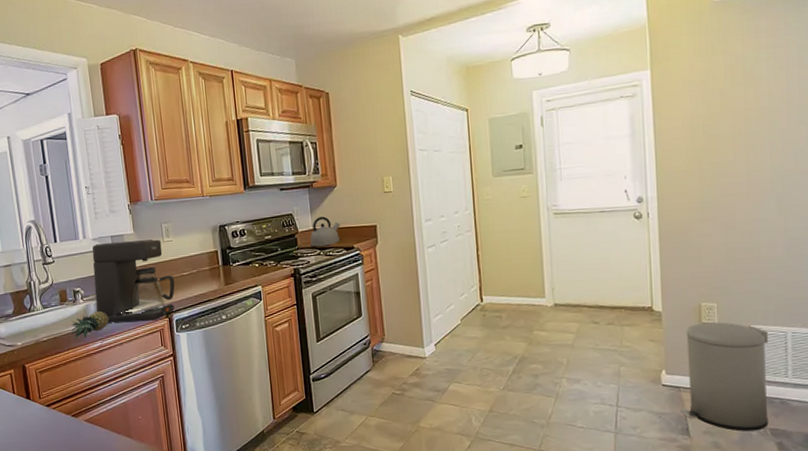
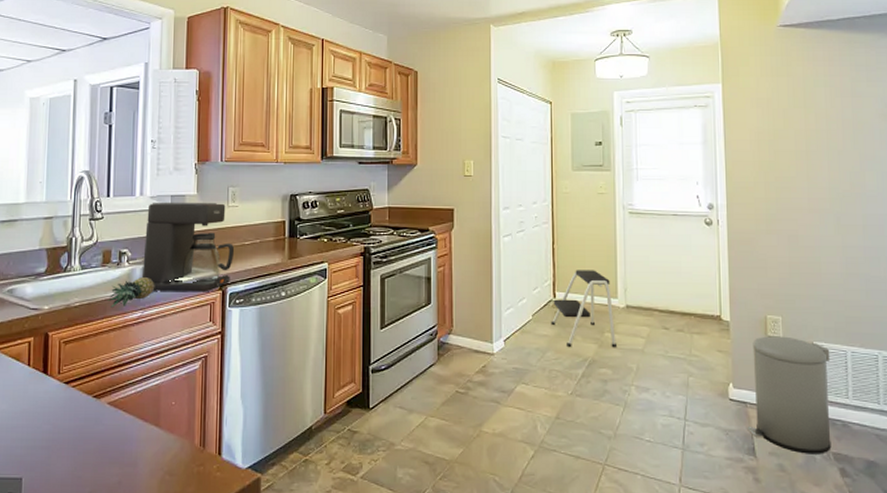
kettle: present [310,216,341,247] -> none [384,195,417,226]
step stool: none [479,272,547,347] -> present [550,270,618,348]

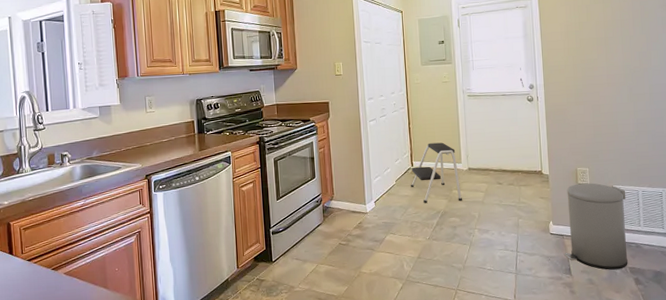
fruit: present [107,277,155,308] -> none [55,173,93,199]
coffee maker: present [142,202,235,292] -> none [81,110,155,183]

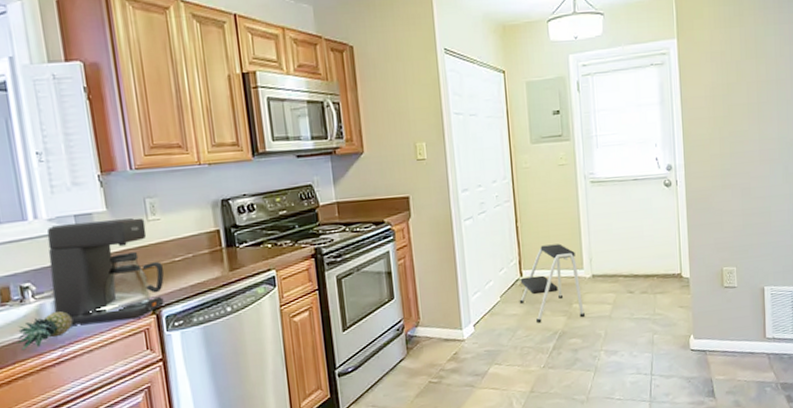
fruit: none [55,173,93,199] -> present [15,311,74,351]
coffee maker: none [81,110,155,183] -> present [46,218,165,325]
pedal bin: present [564,183,628,270] -> none [707,285,779,388]

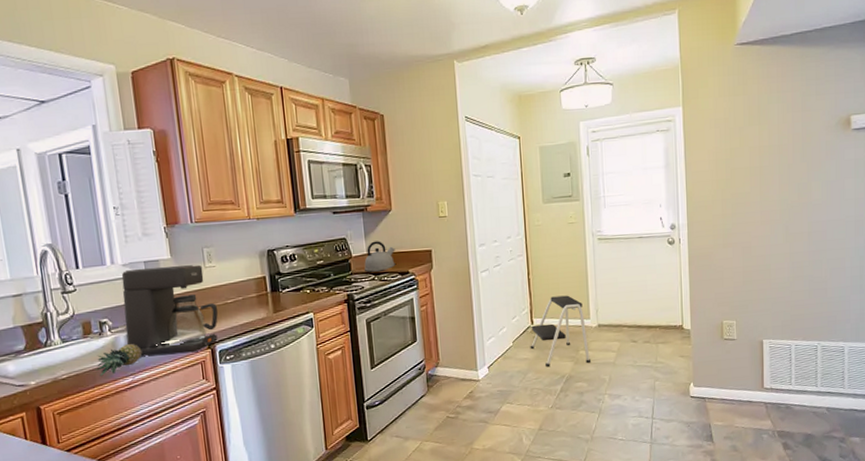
kettle: none [333,187,369,223] -> present [364,241,395,272]

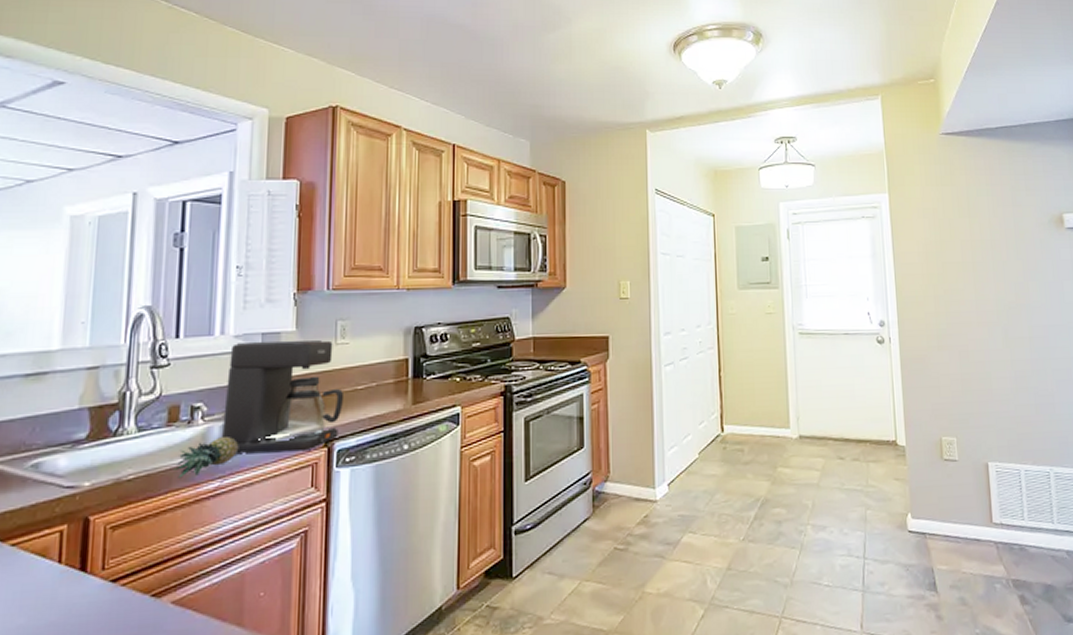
kettle: present [364,241,395,272] -> none [529,322,567,359]
step stool: present [530,295,592,368] -> none [719,398,792,488]

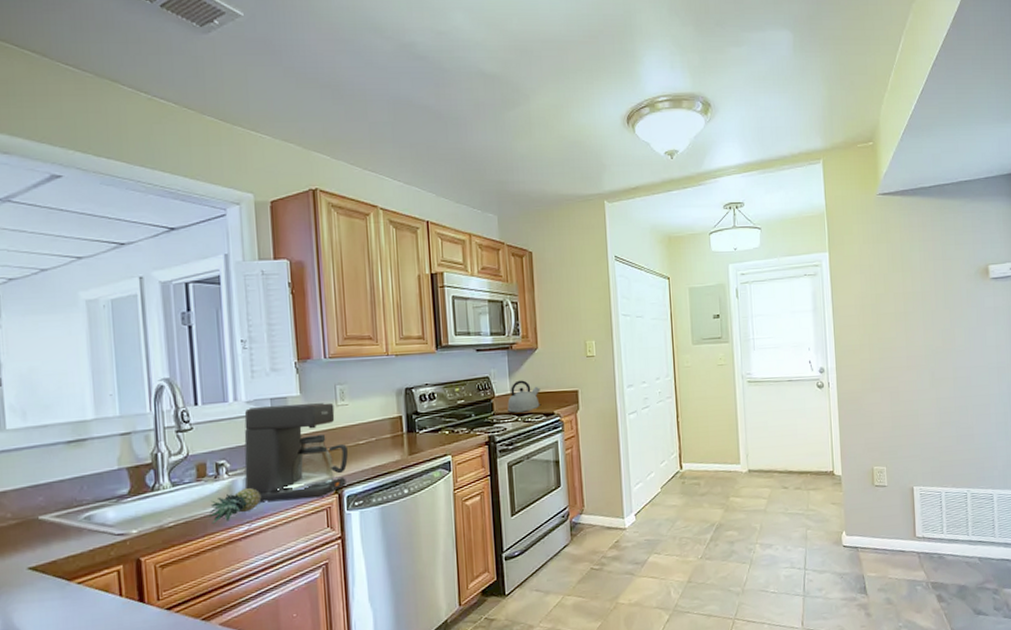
kettle: none [529,322,567,359] -> present [507,380,541,413]

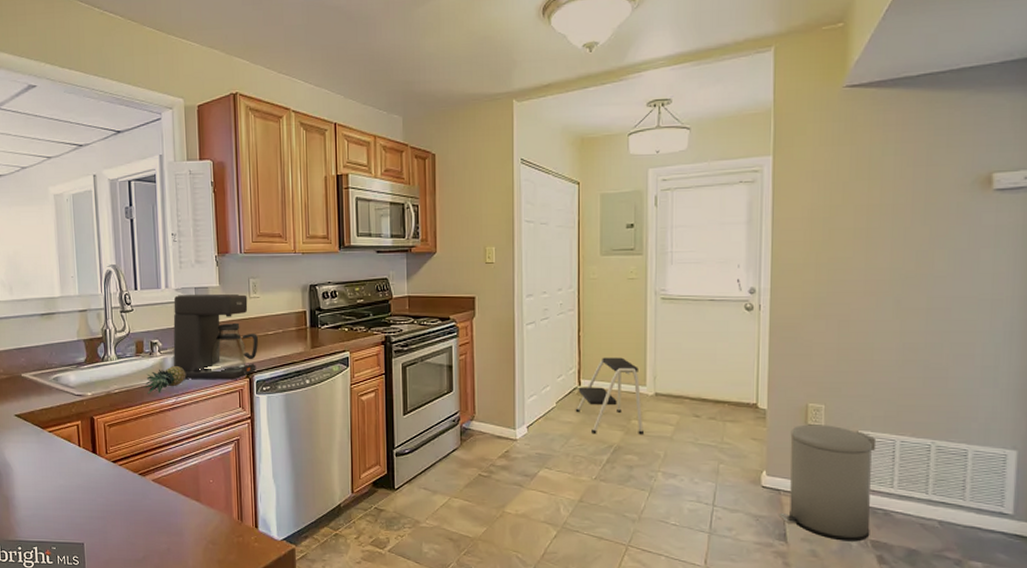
kettle: present [507,380,541,413] -> none [404,283,437,315]
step stool: none [679,439,742,515] -> present [575,357,645,435]
pedal bin: none [859,484,930,587] -> present [779,424,877,542]

